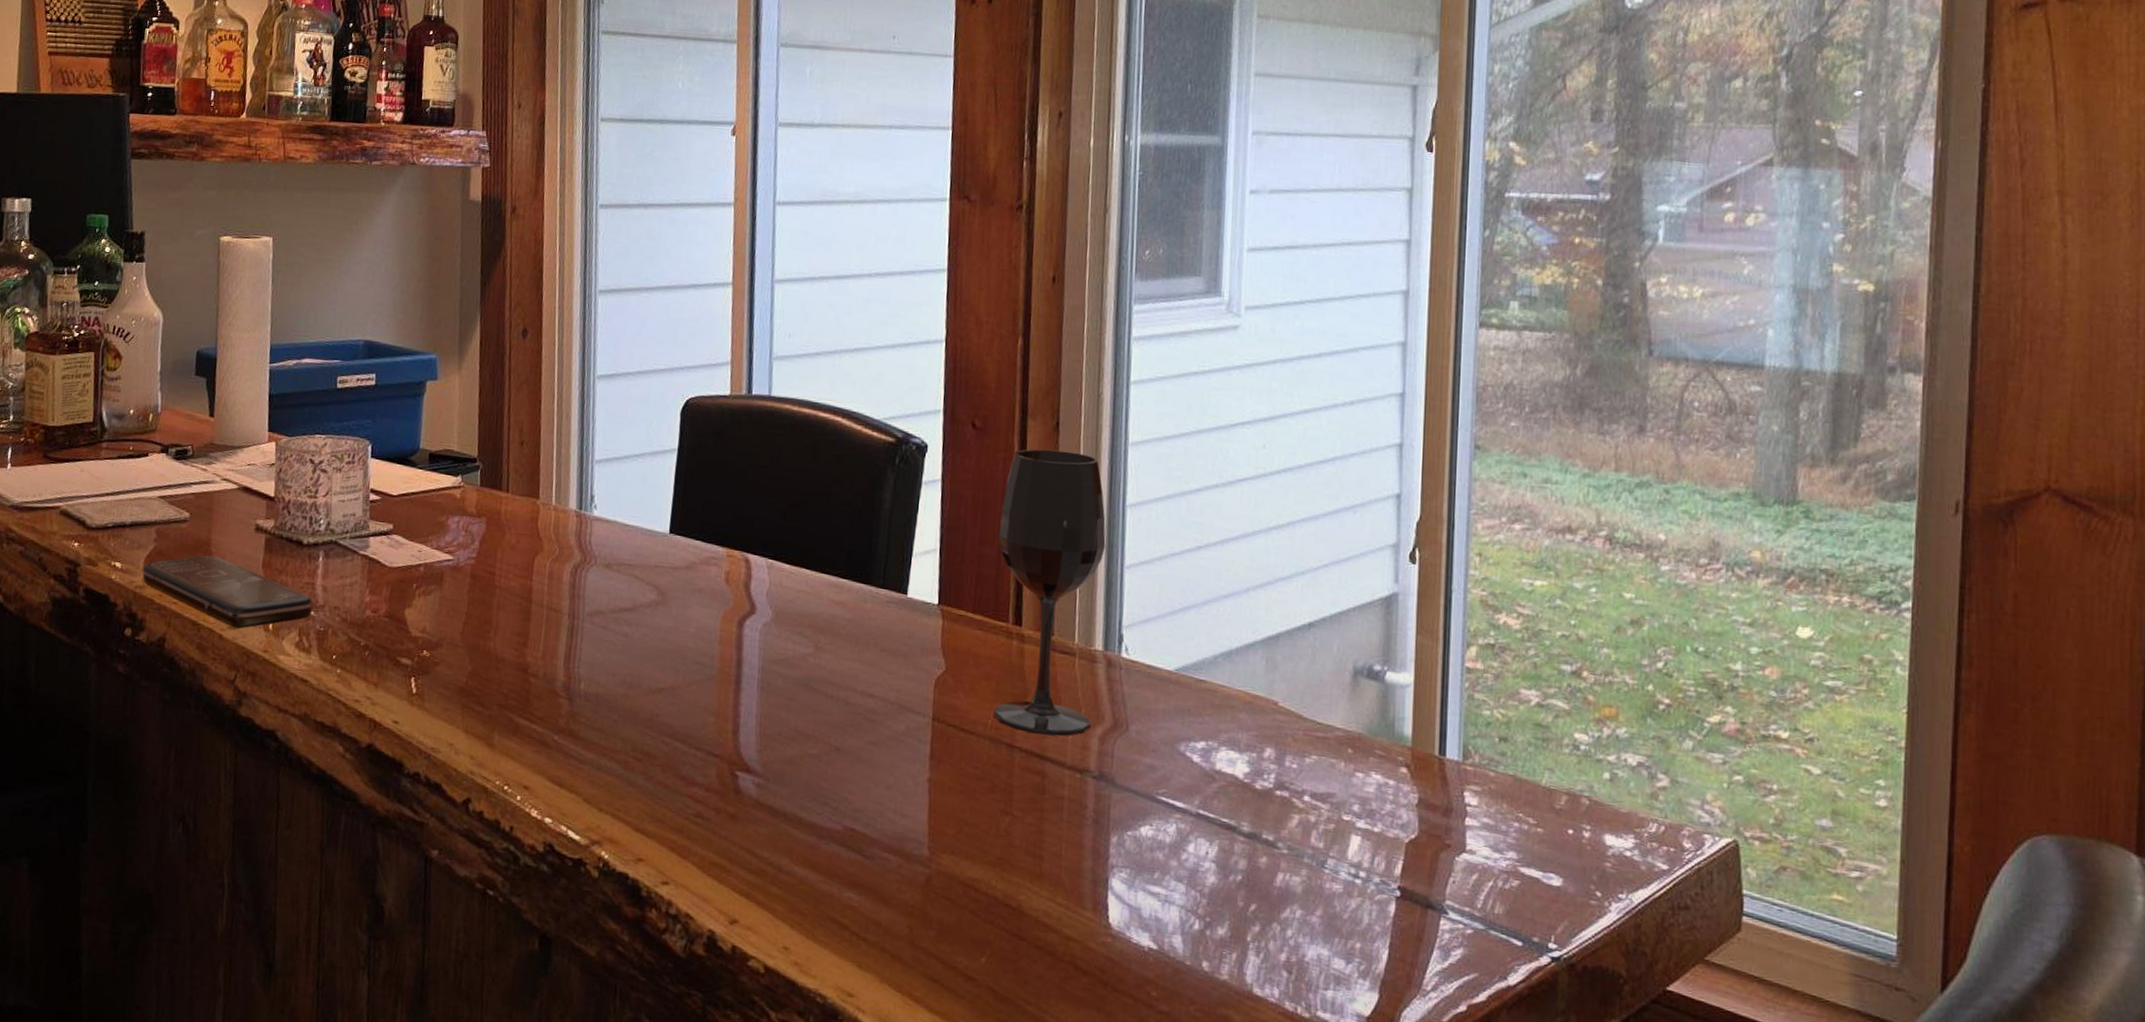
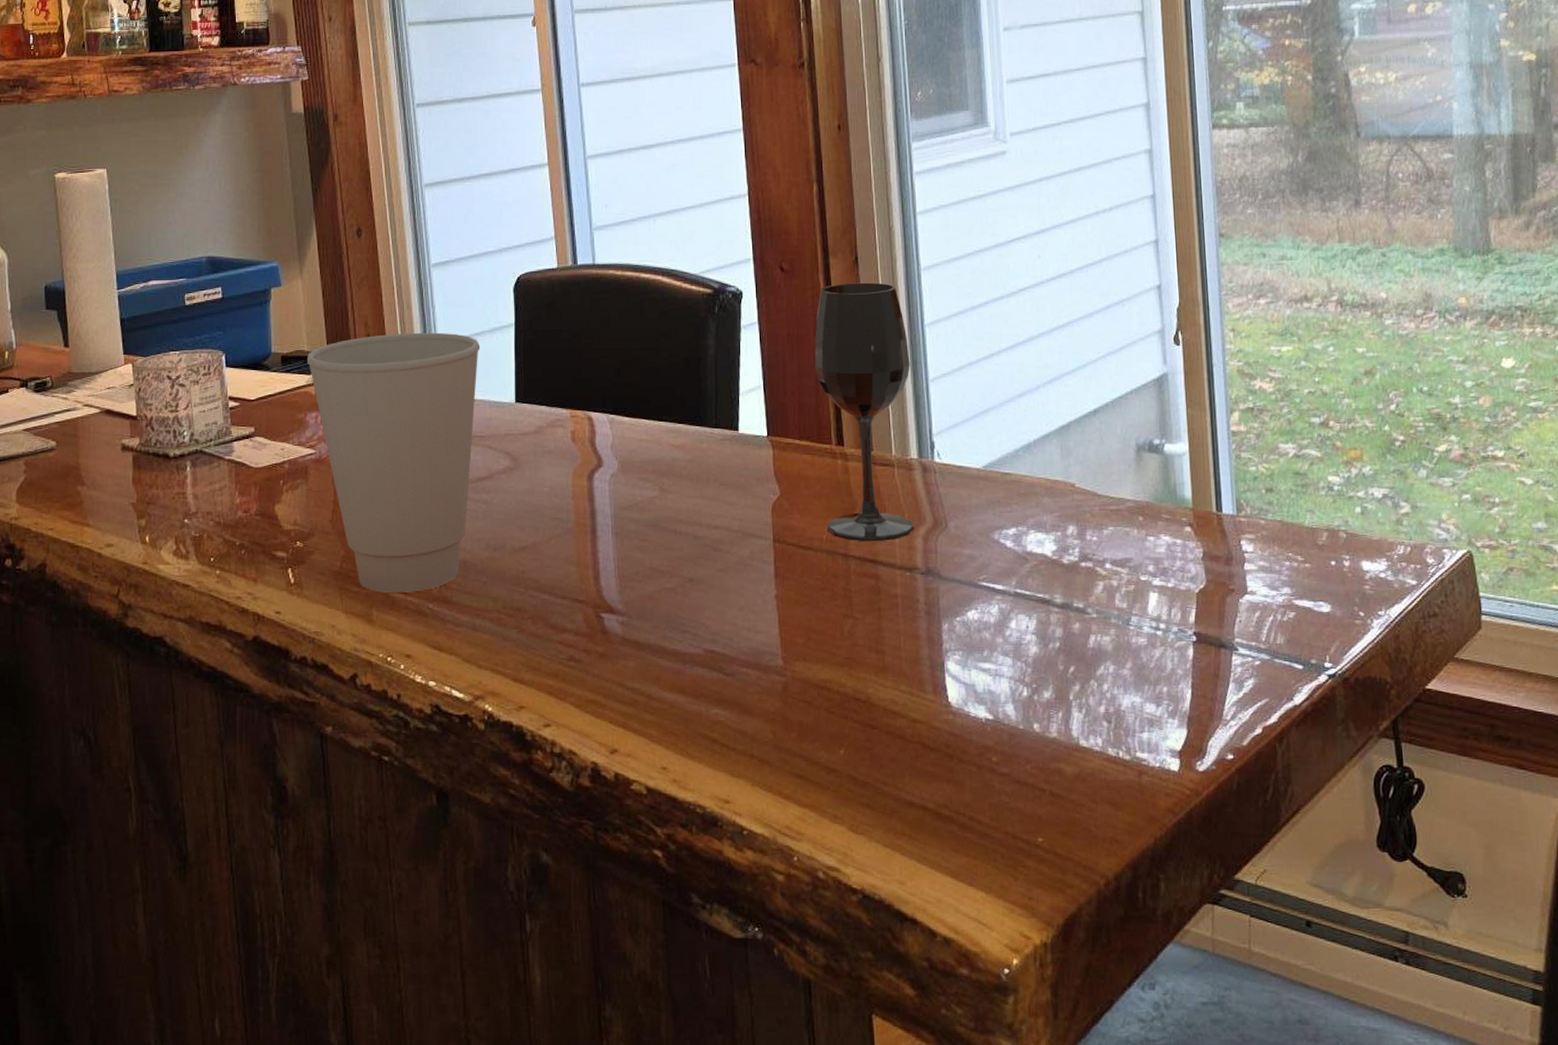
mobile phone: present [142,555,313,629] -> none [15,479,186,545]
cup: none [454,443,639,721] -> present [306,332,481,593]

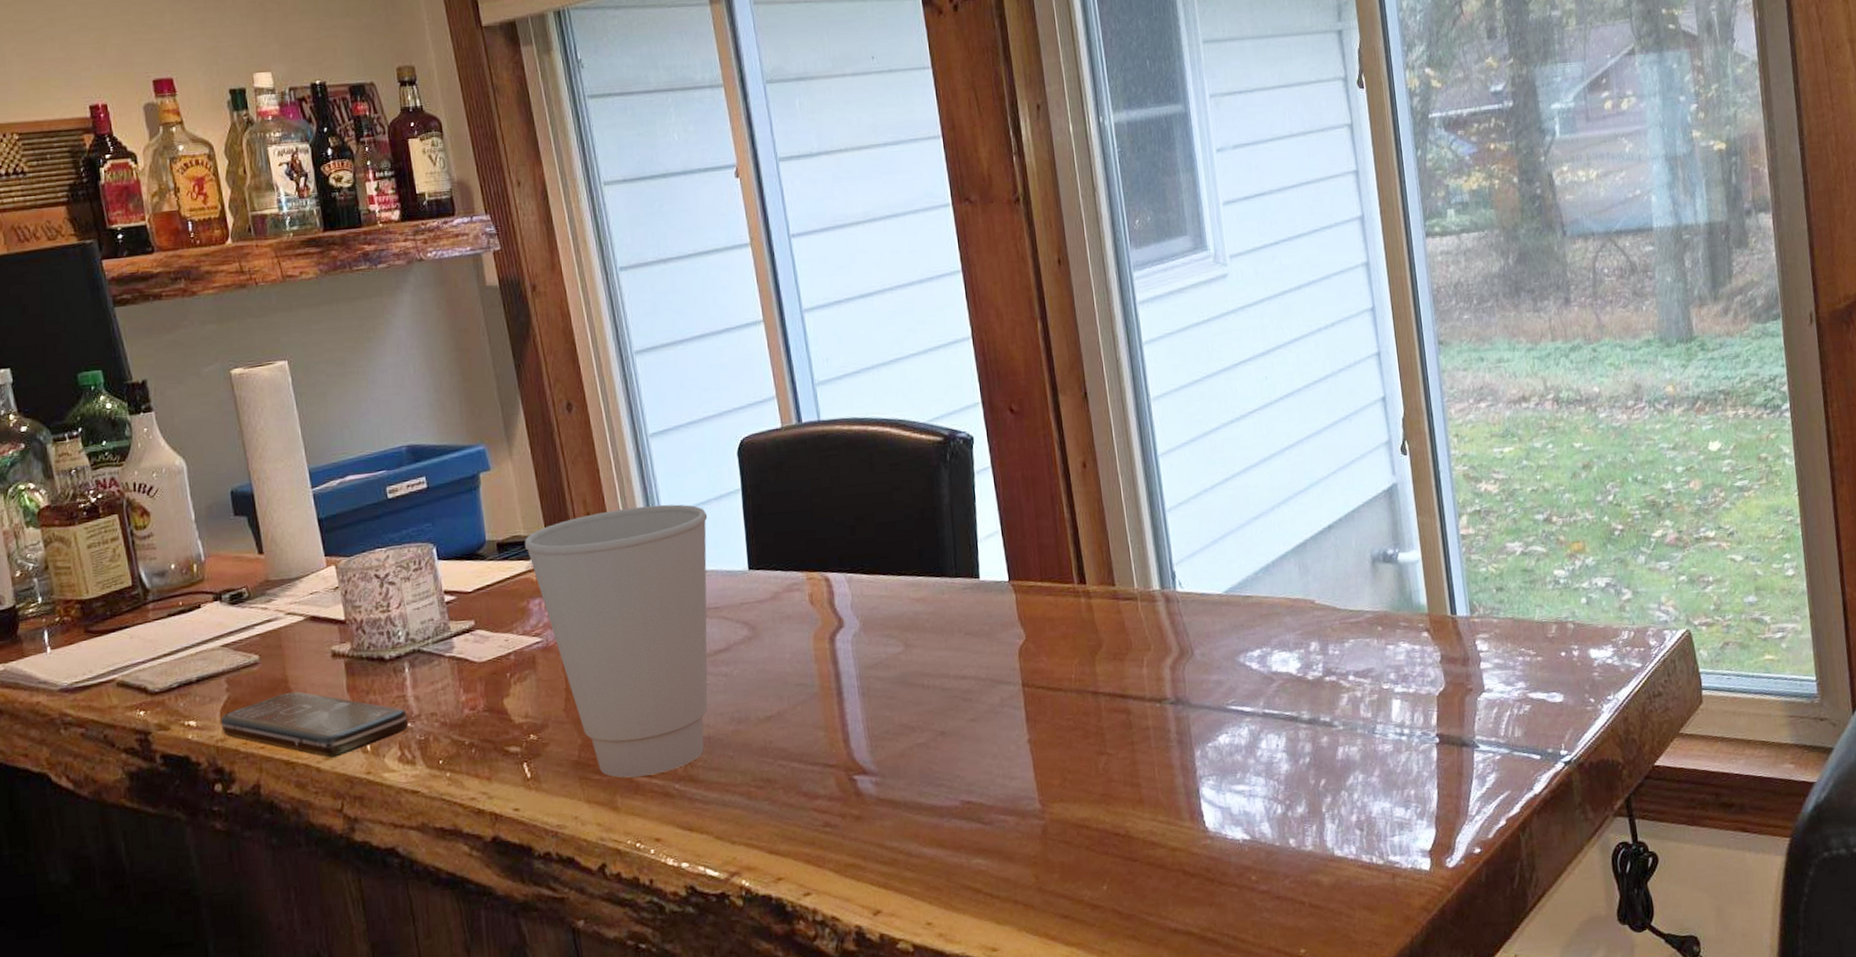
mobile phone: none [15,479,186,545] -> present [220,691,409,758]
wine glass: present [814,282,914,542] -> none [1049,416,1161,678]

